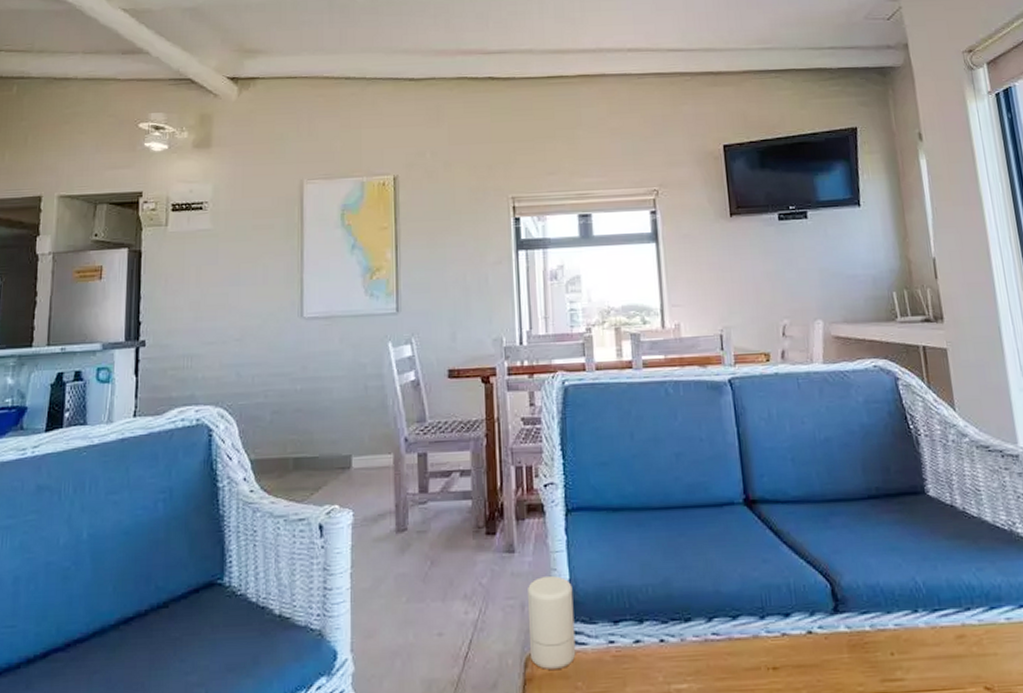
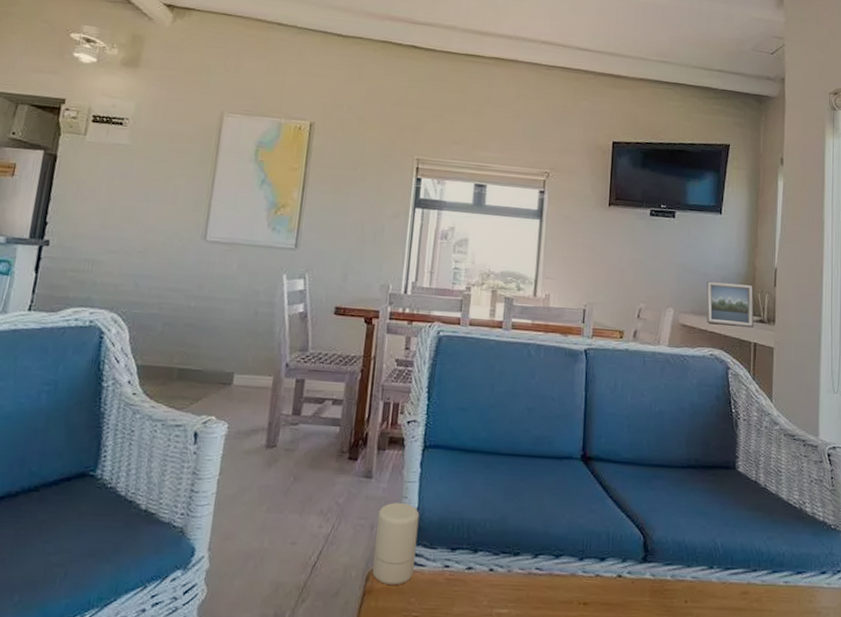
picture frame: none [856,281,919,332] -> present [706,281,754,328]

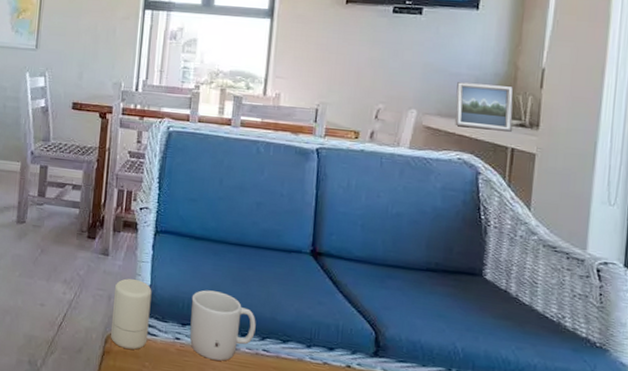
mug: none [459,507,529,586] -> present [189,289,256,361]

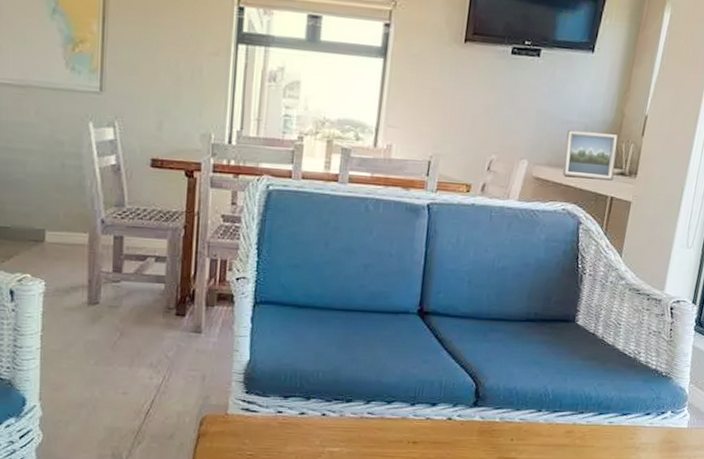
candle: present [110,278,152,350] -> none [205,356,251,429]
mug: present [189,289,256,361] -> none [292,359,362,429]

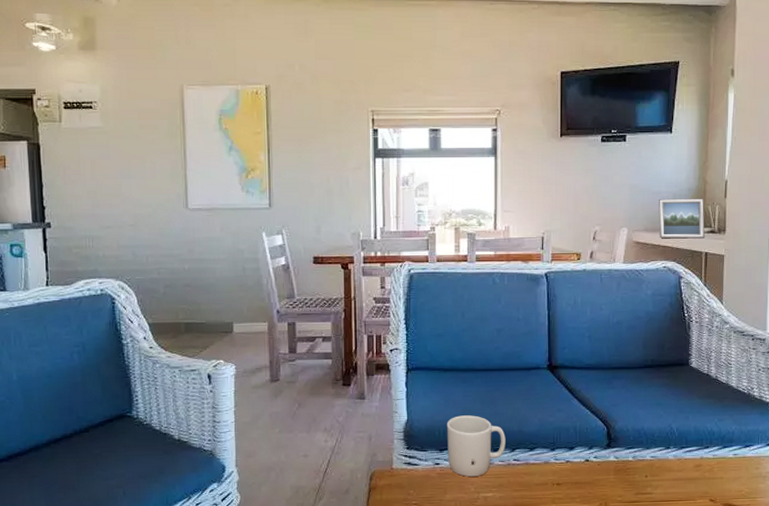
mug: none [292,359,362,429] -> present [446,415,506,477]

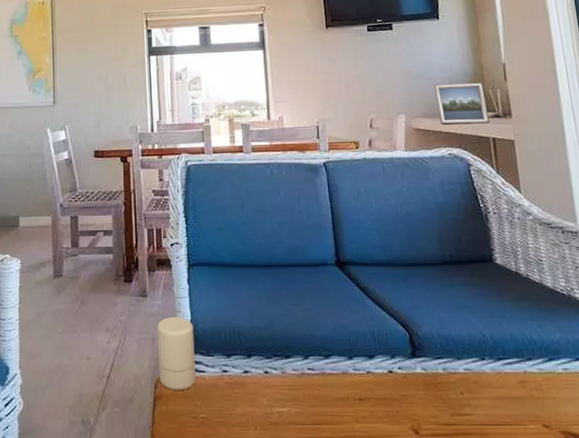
candle: none [373,417,410,482] -> present [157,317,196,391]
mug: present [446,415,506,477] -> none [232,316,298,387]

